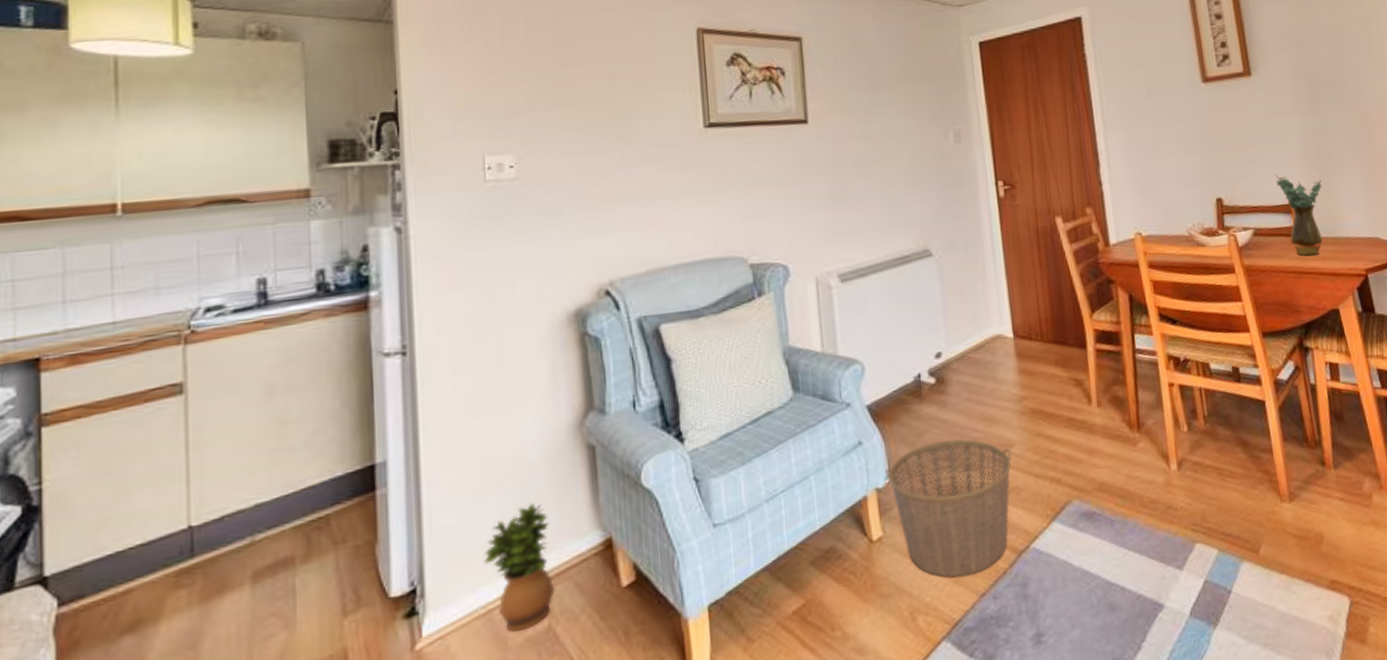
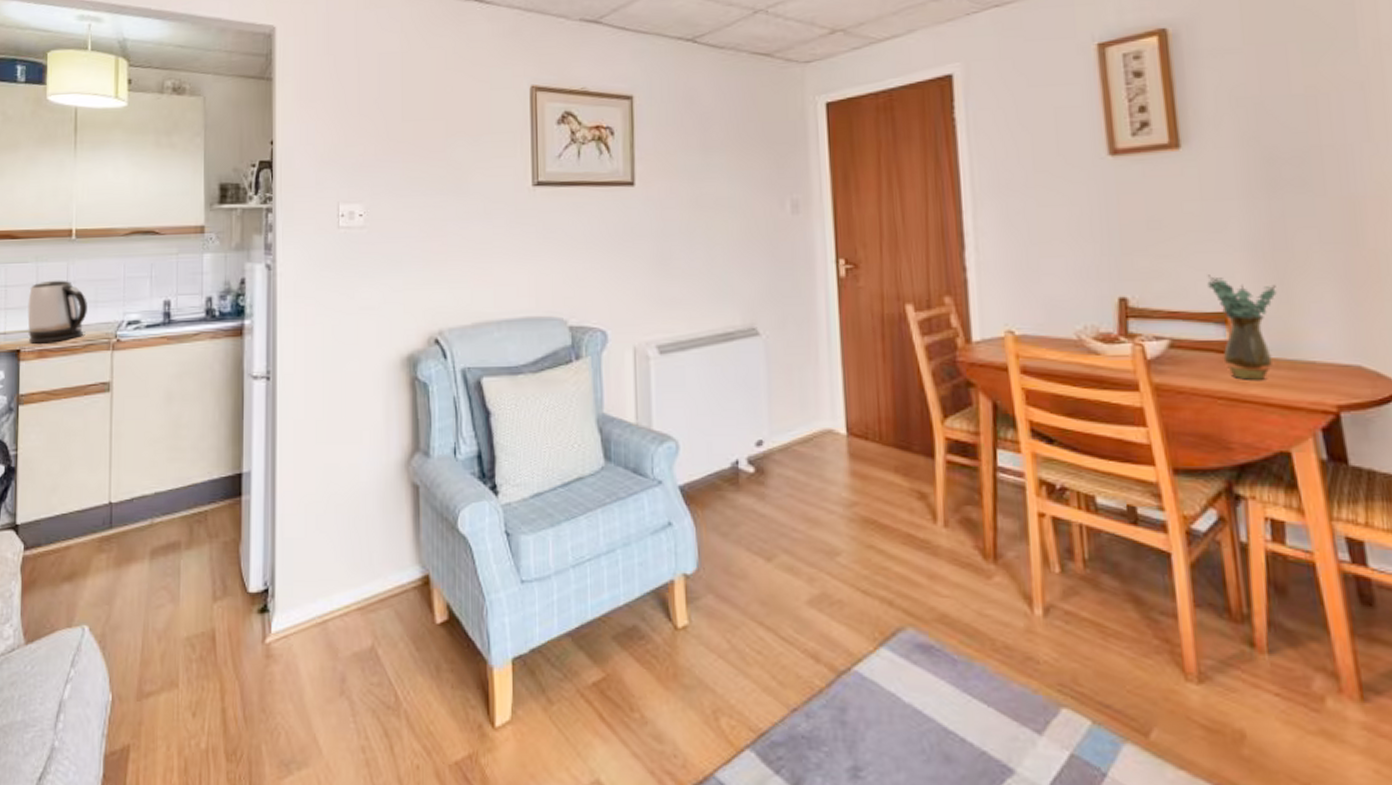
kettle: none [50,266,144,349] -> present [27,280,87,344]
potted plant: present [484,503,555,632] -> none [322,529,379,645]
basket: present [885,438,1012,579] -> none [695,536,837,687]

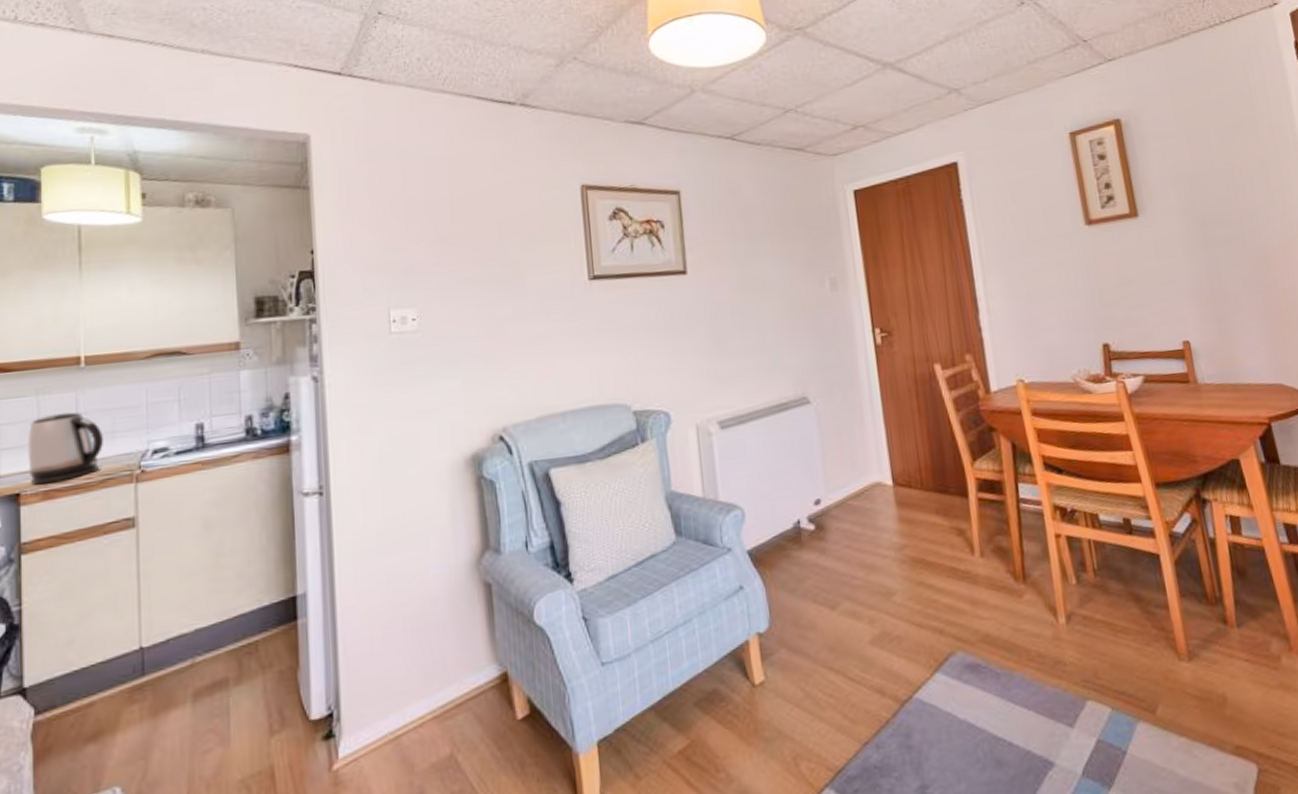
vase: present [1207,275,1277,380] -> none [1166,319,1220,404]

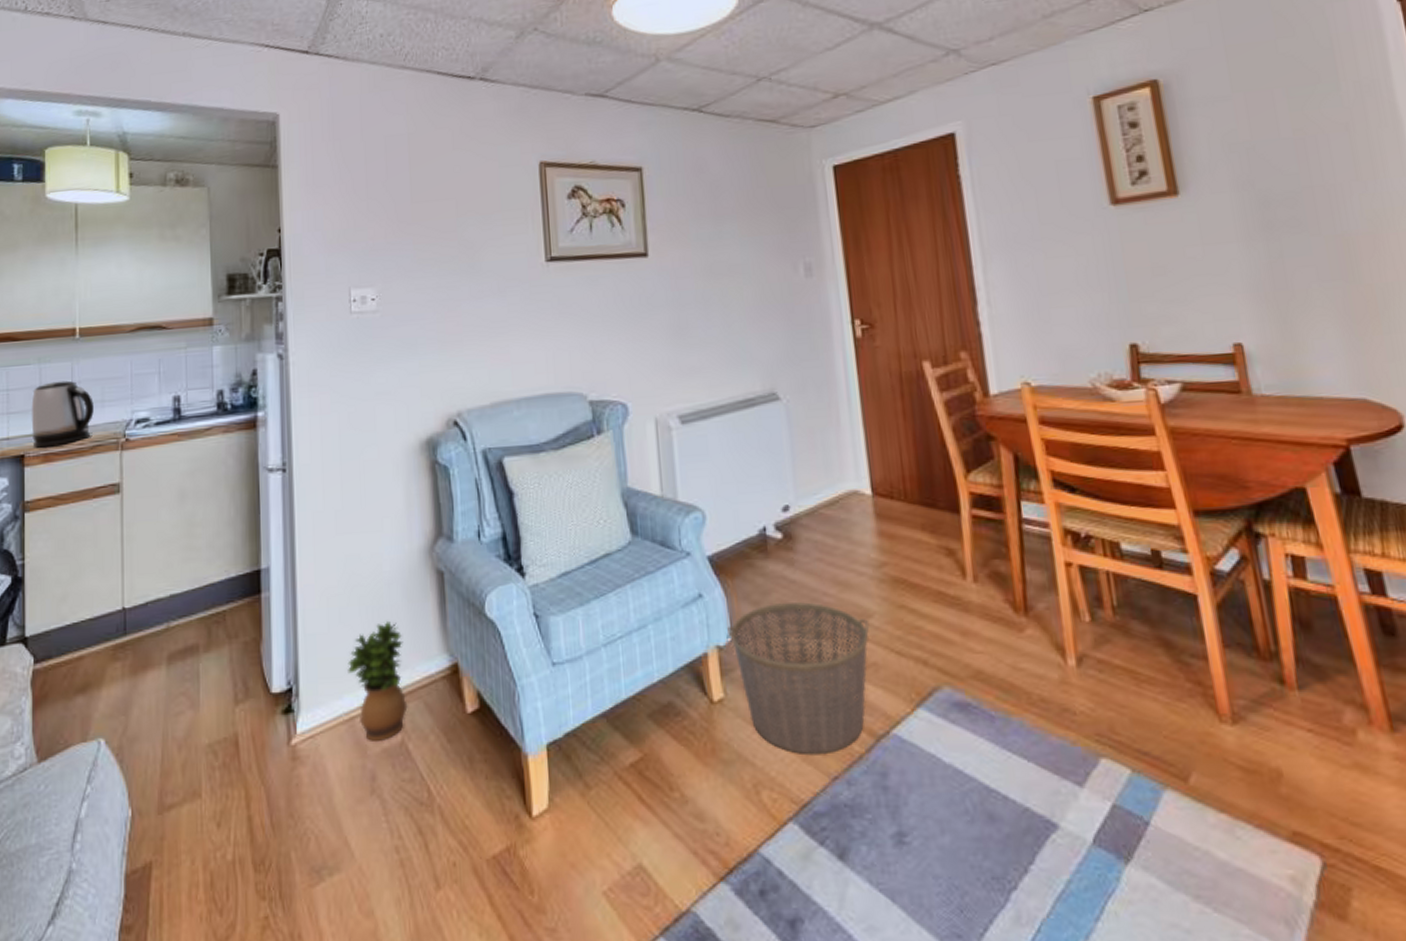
potted plant: none [392,636,457,758] -> present [348,620,408,741]
basket: none [766,585,893,726] -> present [727,602,870,756]

